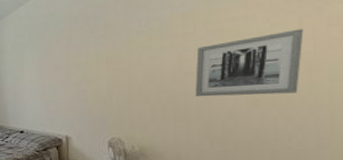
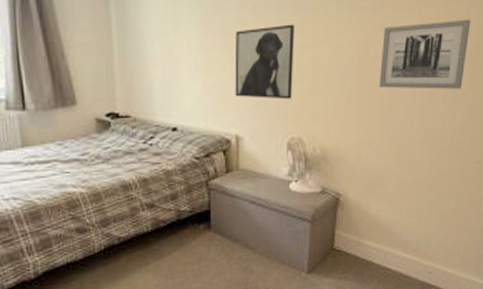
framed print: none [63,55,111,110] -> present [234,24,295,100]

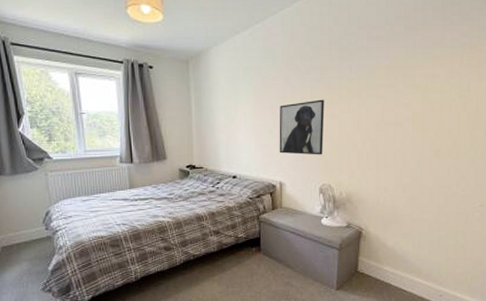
wall art: present [378,19,471,89] -> none [393,91,471,147]

